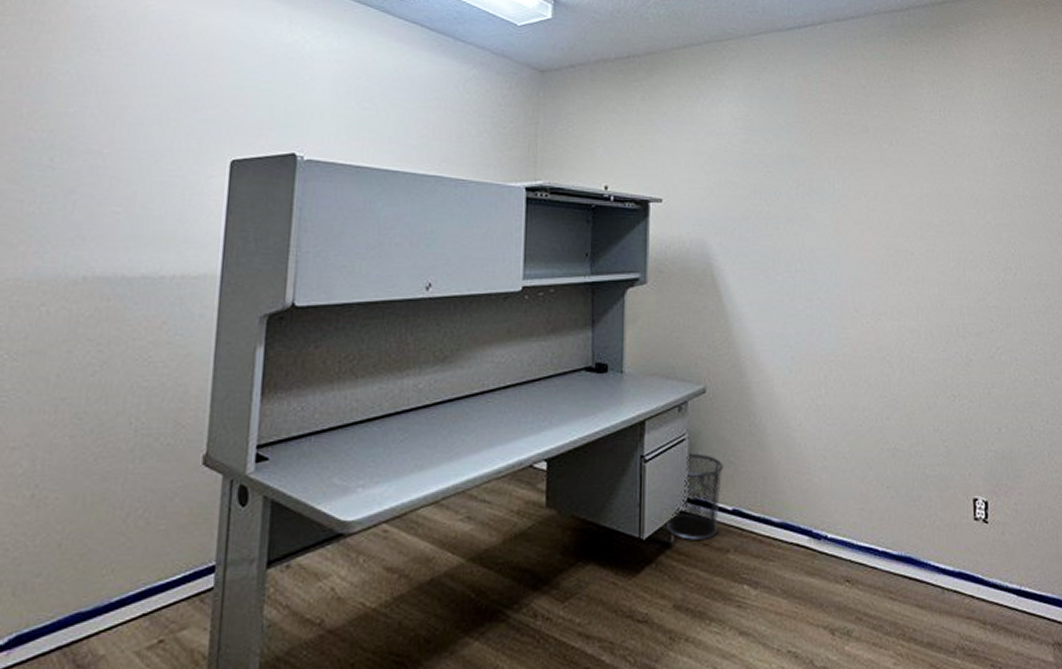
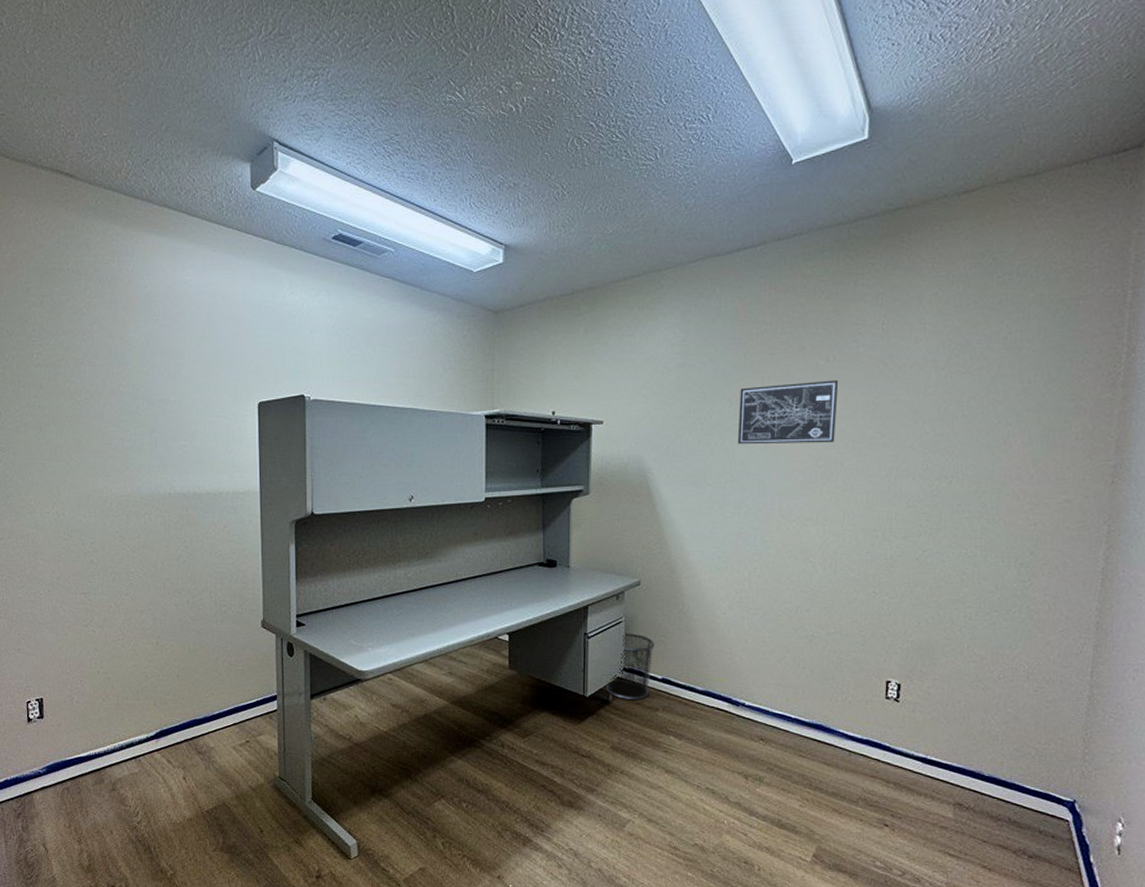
wall art: none [807,164,903,231] -> present [738,380,838,445]

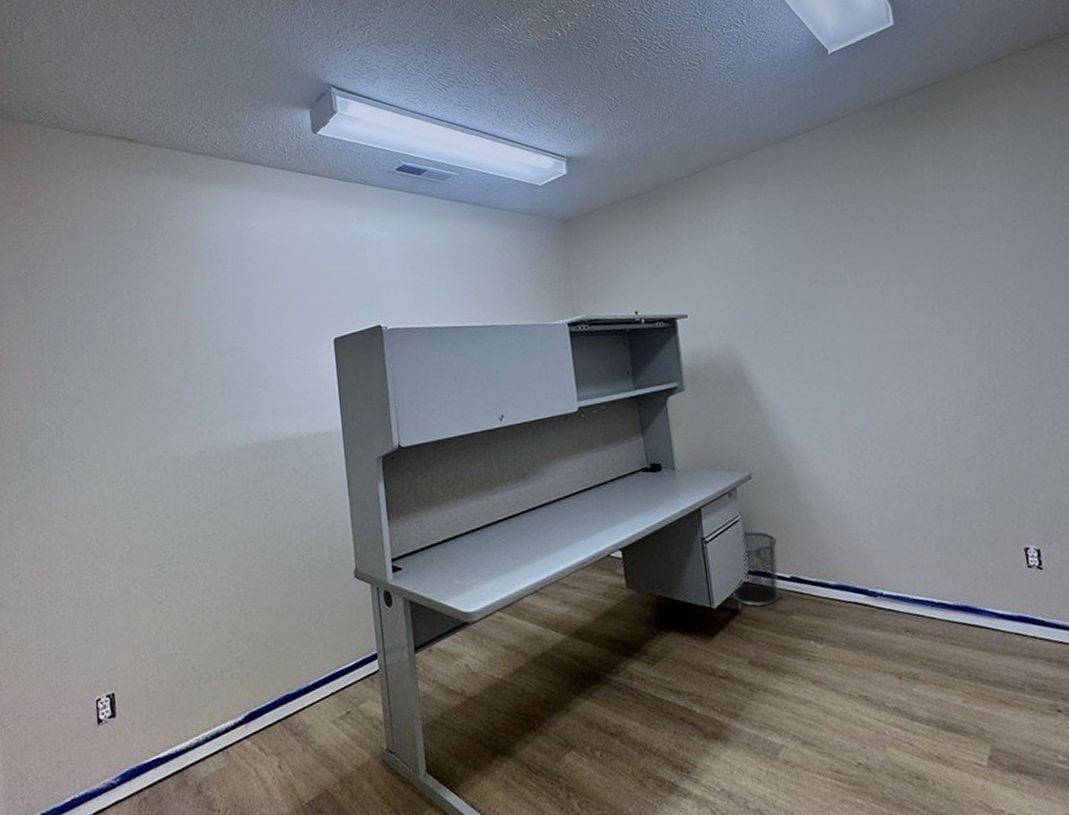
wall art: present [738,380,838,445] -> none [818,247,920,322]

